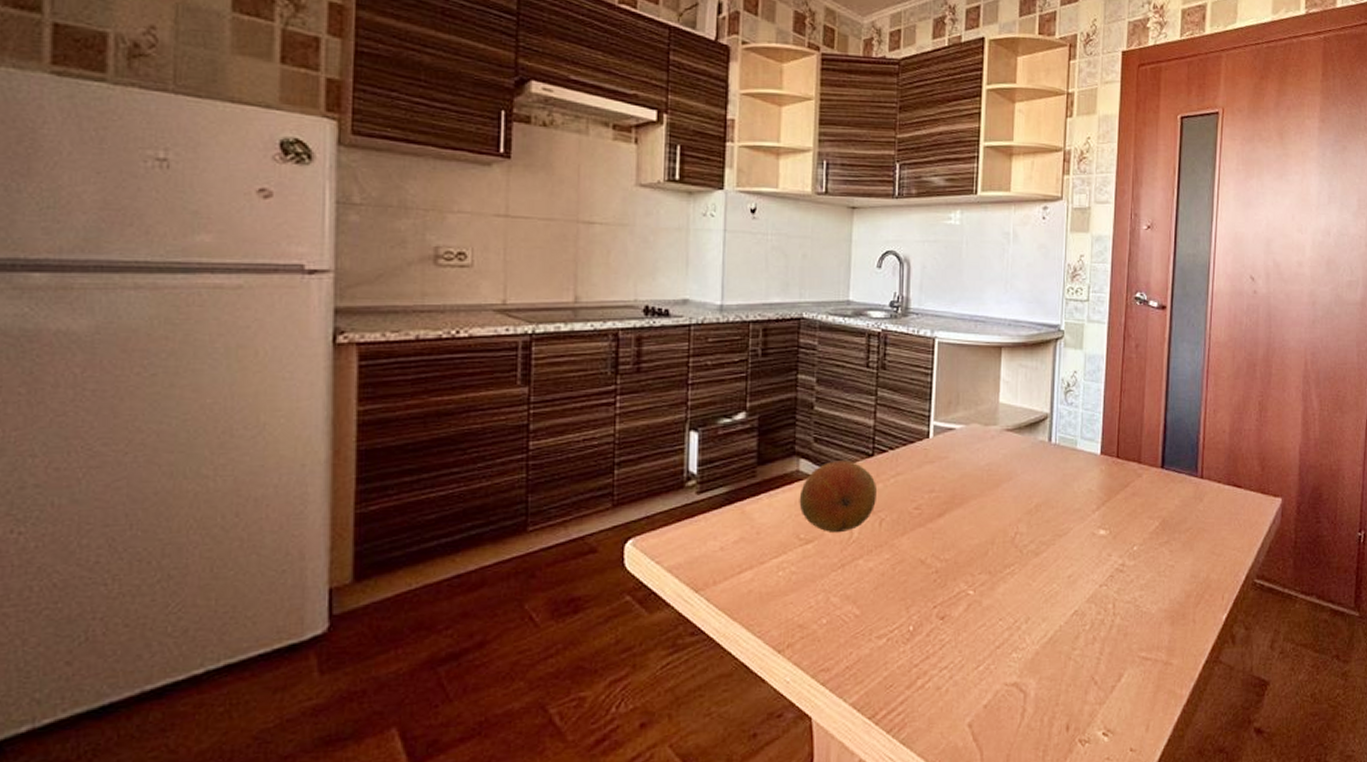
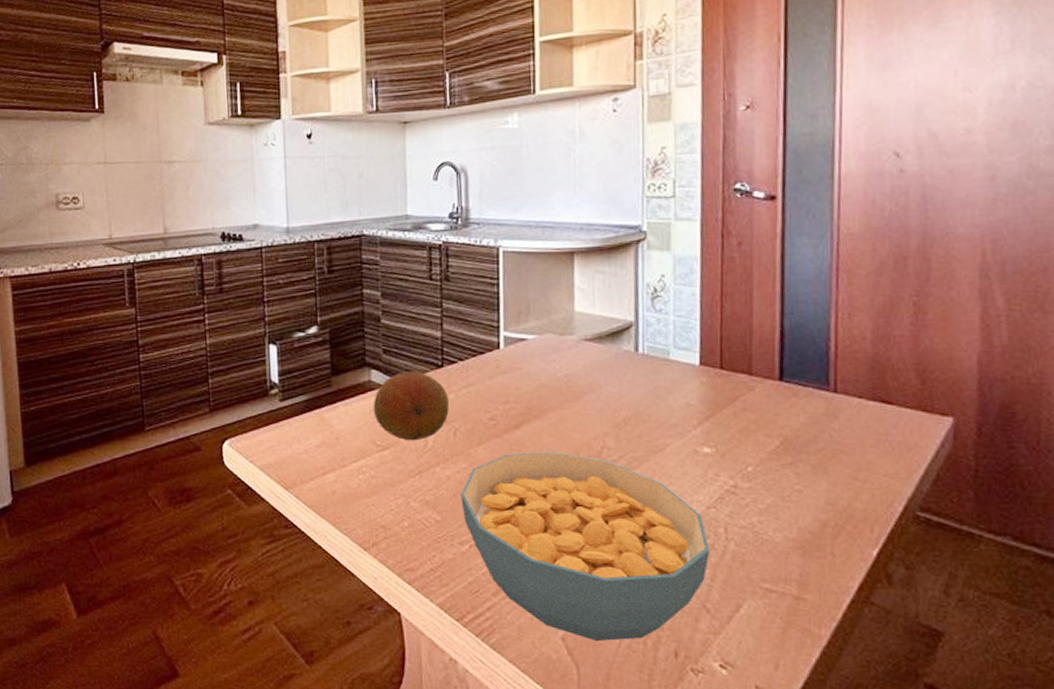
cereal bowl: none [882,539,1101,725] -> present [461,452,710,642]

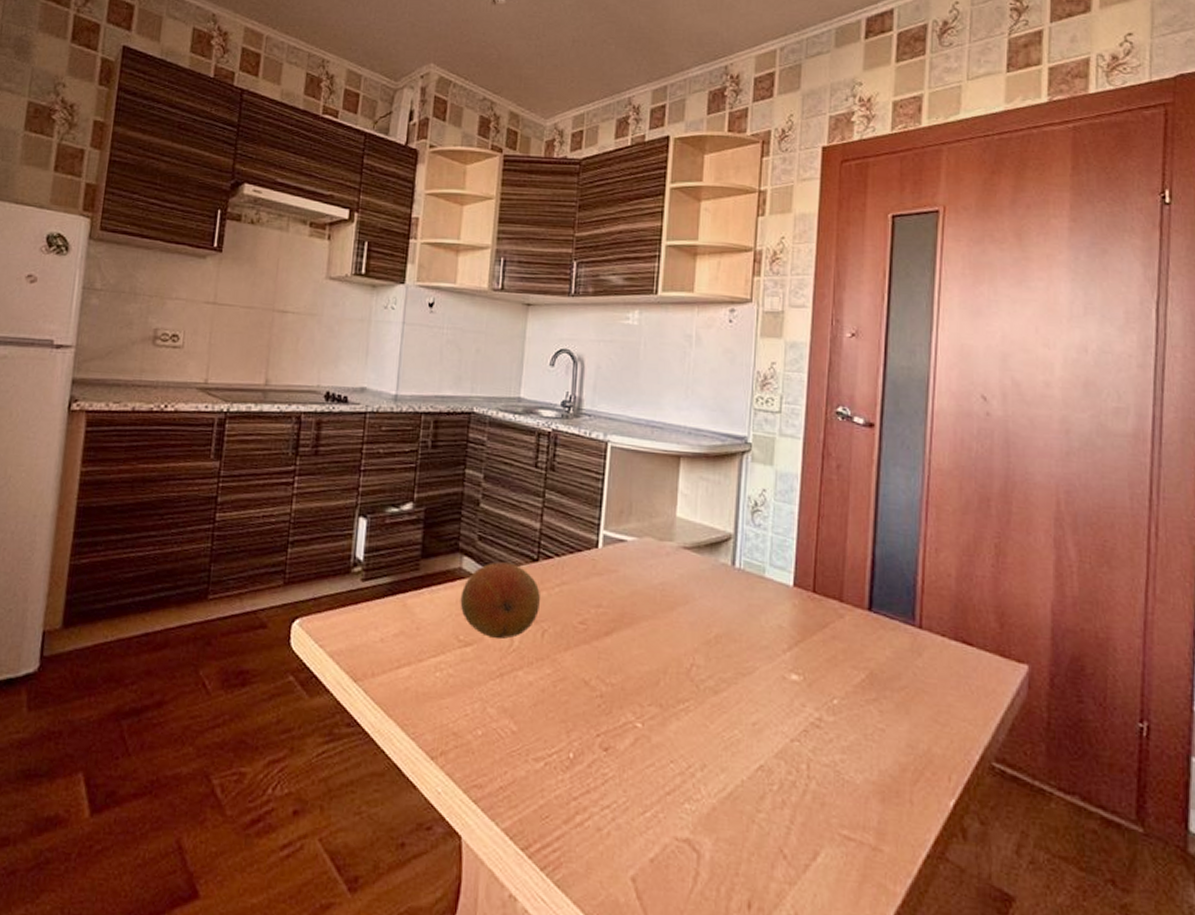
cereal bowl: present [461,452,710,642] -> none [541,662,791,885]

